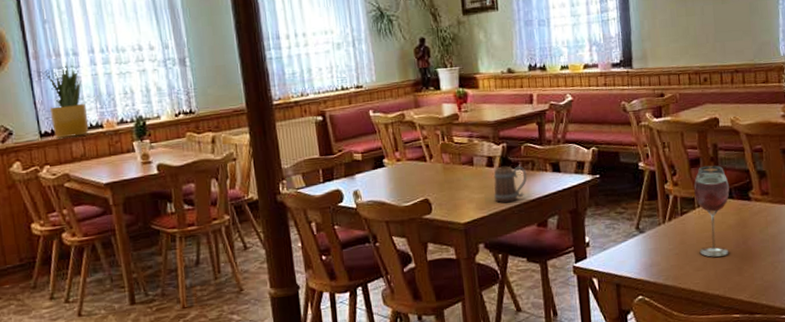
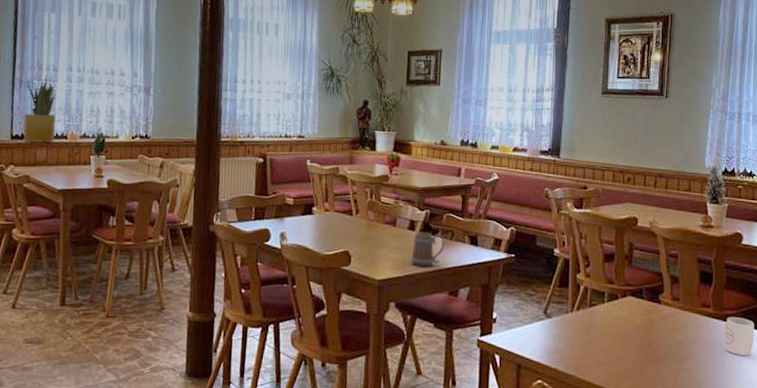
wineglass: present [693,165,730,257] -> none [603,262,641,354]

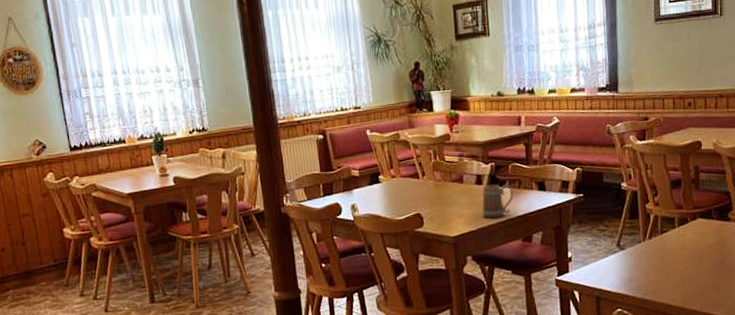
planter: present [23,75,57,143] -> none [73,82,113,152]

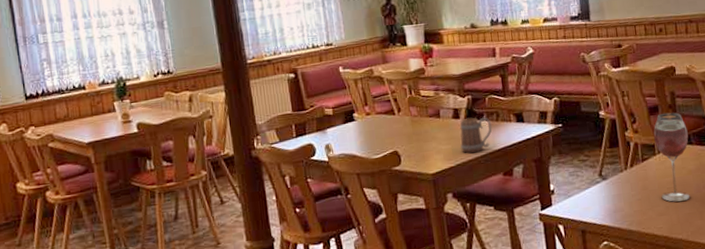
wineglass: none [674,186,710,274] -> present [653,112,690,202]

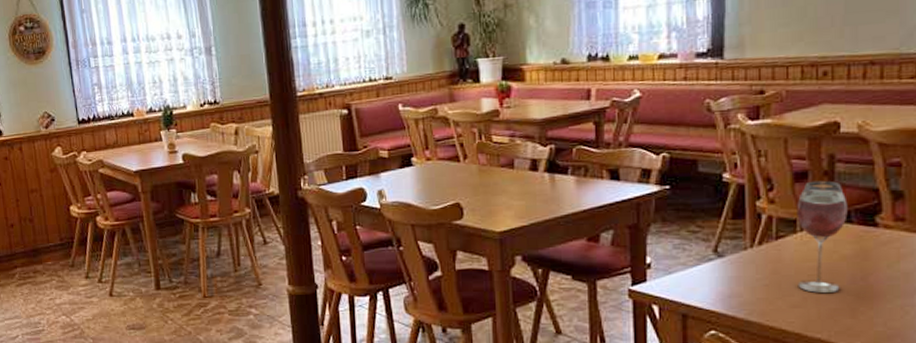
beer mug: present [460,117,492,154] -> none [537,170,578,213]

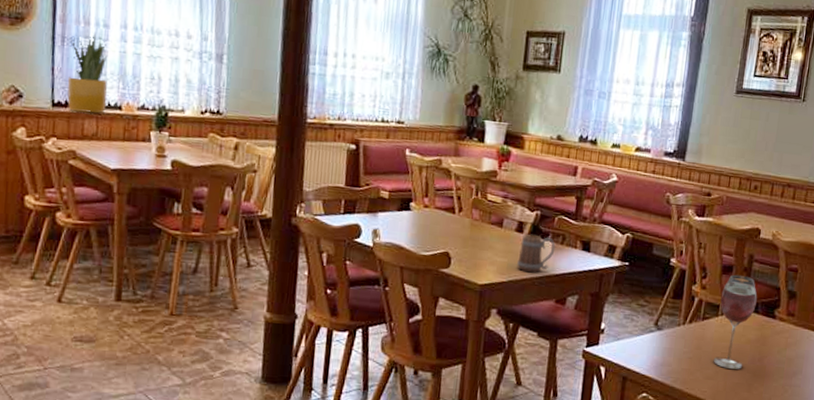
planter: none [82,50,121,125] -> present [67,32,108,114]
beer mug: none [537,170,578,213] -> present [517,234,556,273]

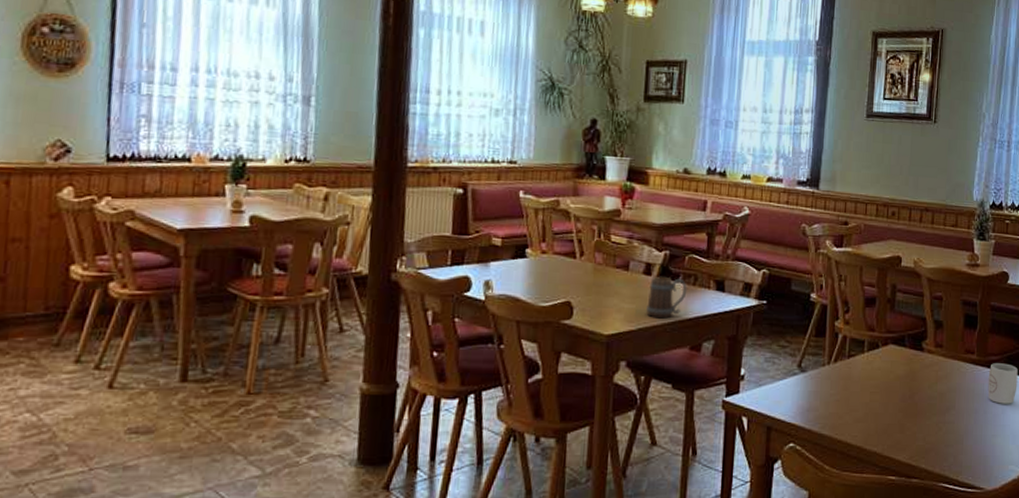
planter: present [67,32,108,114] -> none [125,76,176,167]
wineglass: present [713,274,757,369] -> none [862,306,903,409]

